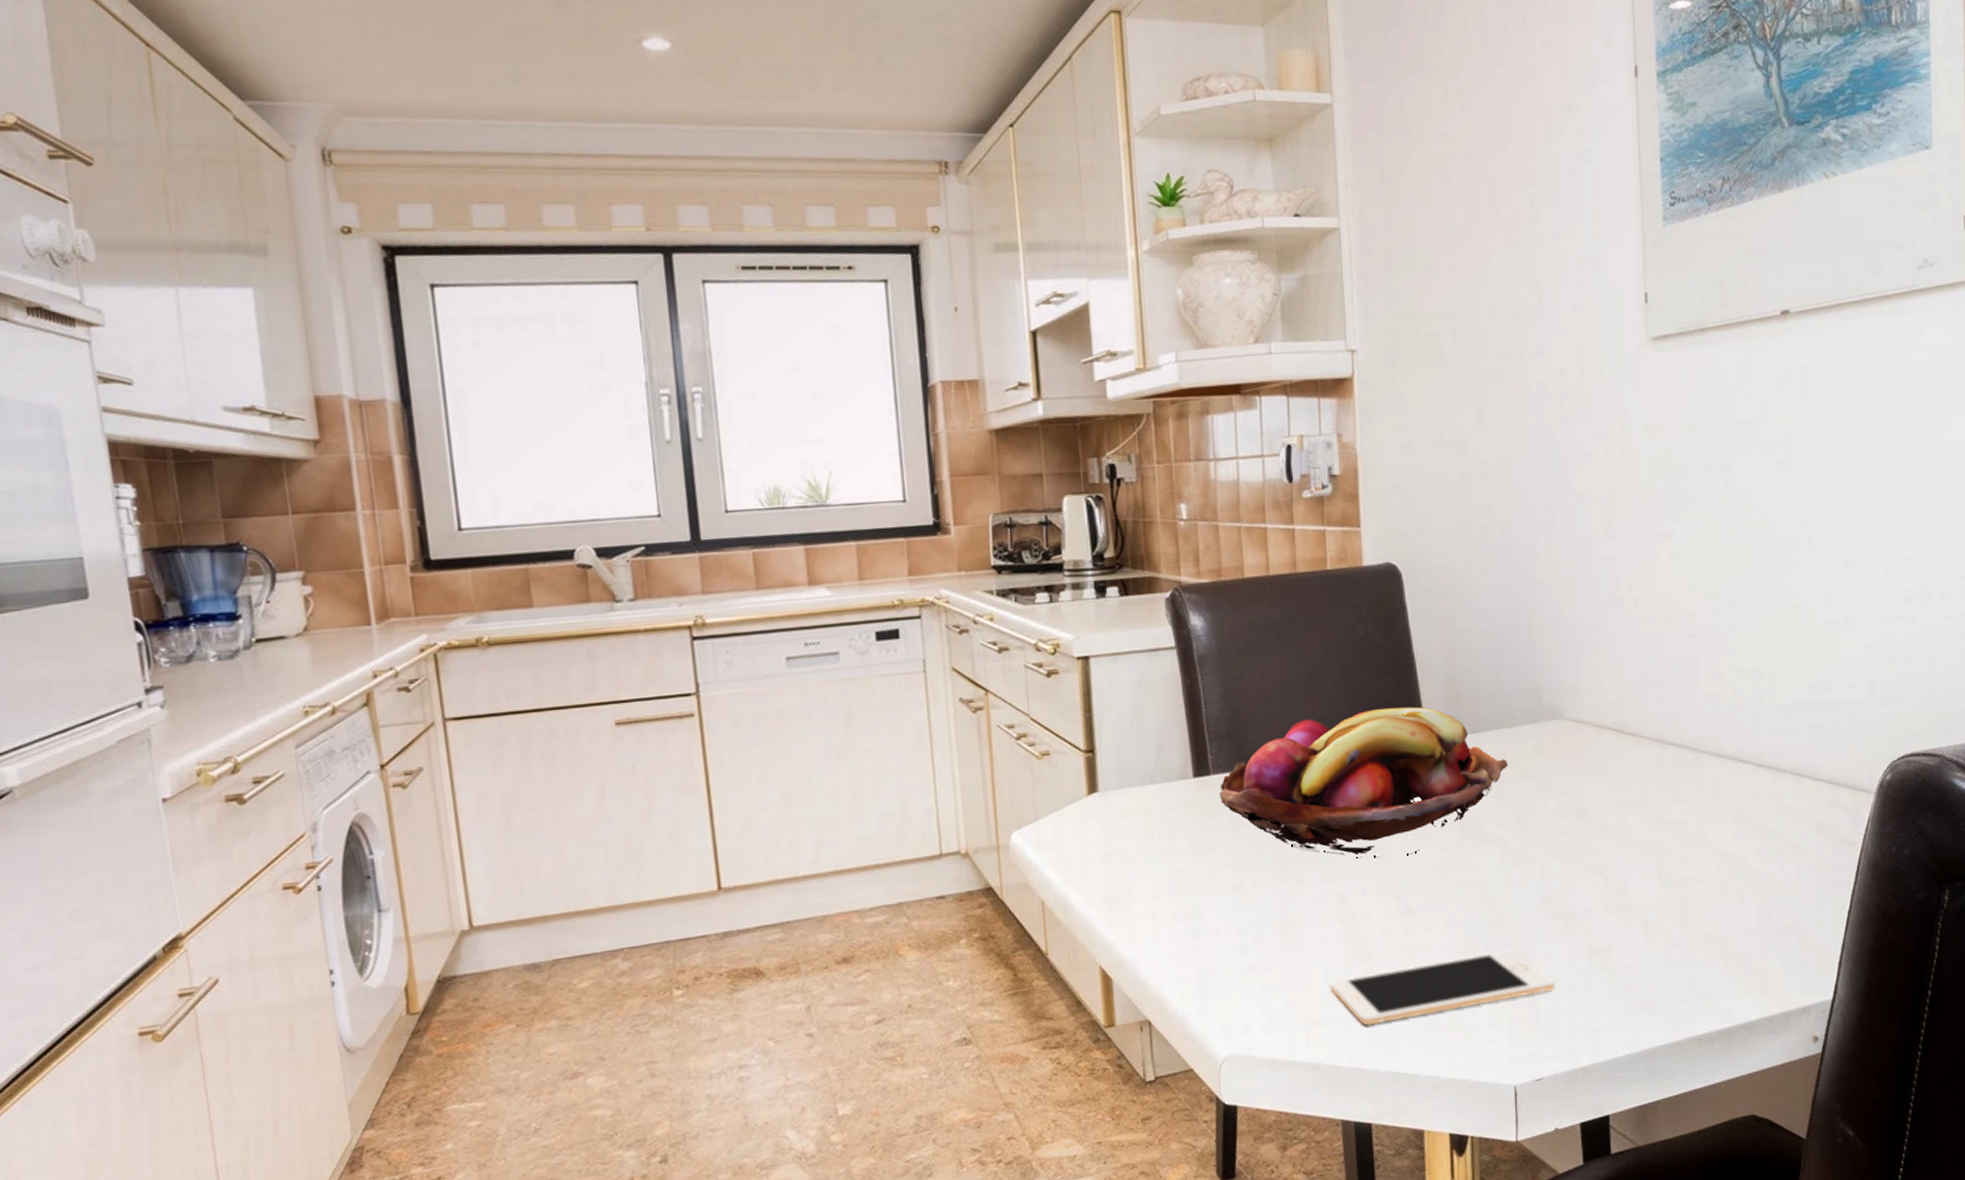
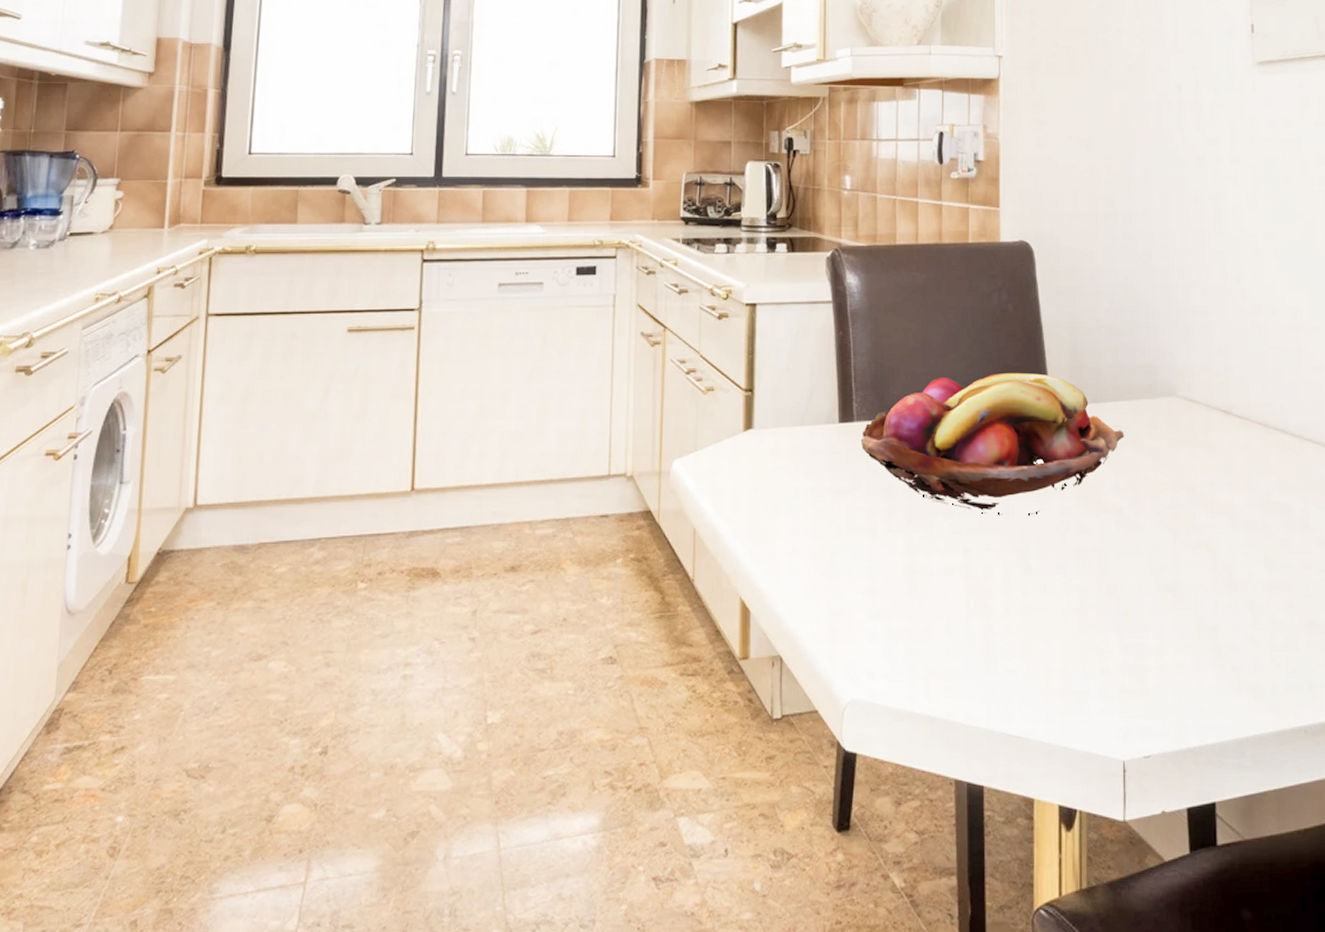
cell phone: present [1331,951,1554,1026] -> none [952,618,1164,683]

